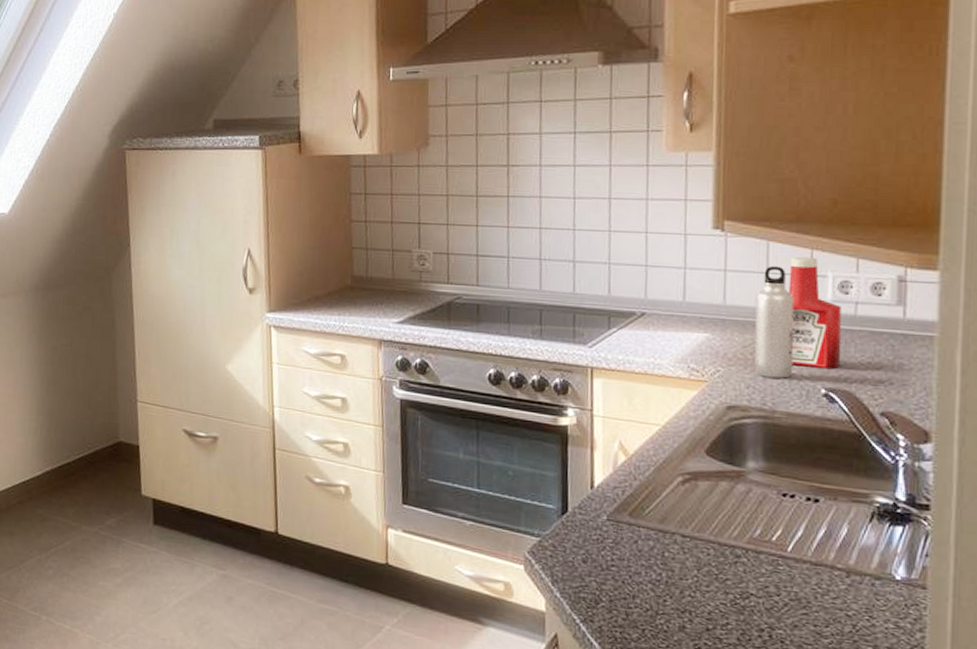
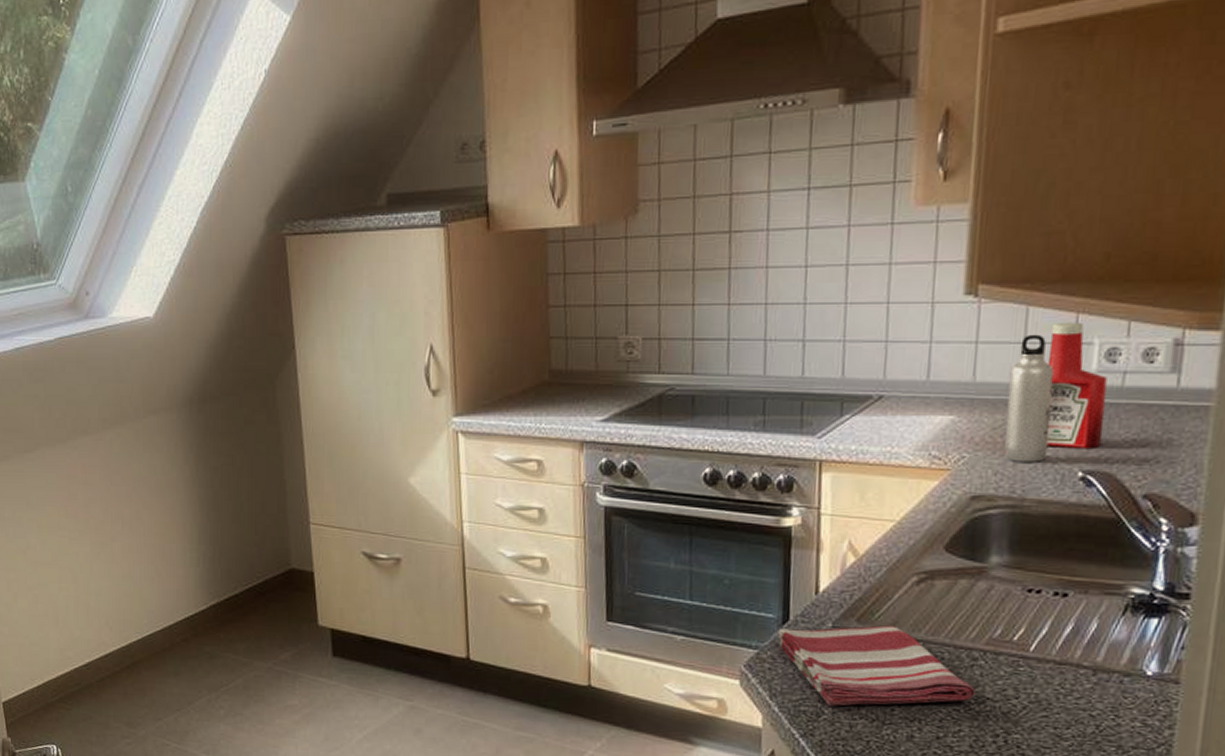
dish towel: none [556,519,740,596] -> present [776,625,976,706]

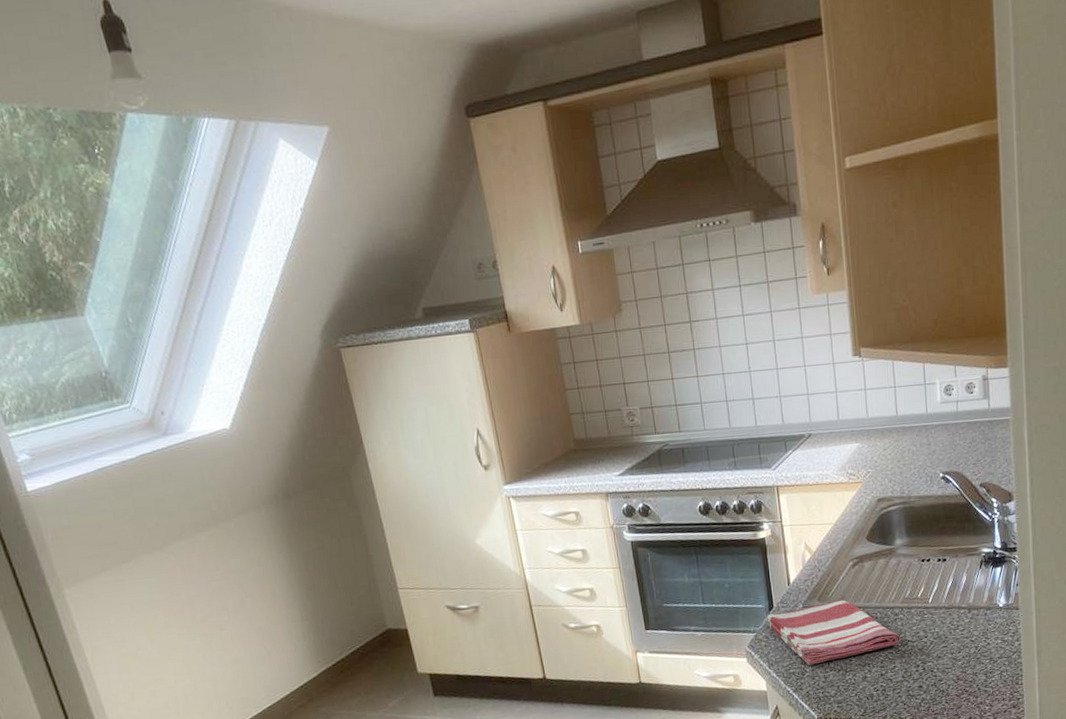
water bottle: present [1004,334,1054,462] -> none [889,380,920,472]
ketchup bottle: present [1046,322,1107,450] -> none [910,369,951,459]

